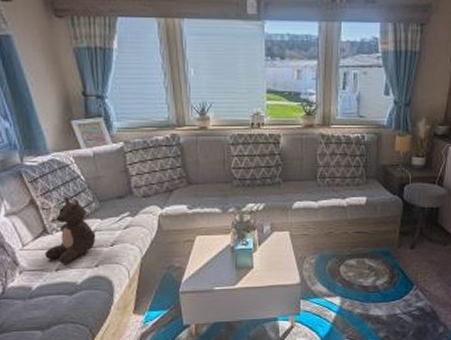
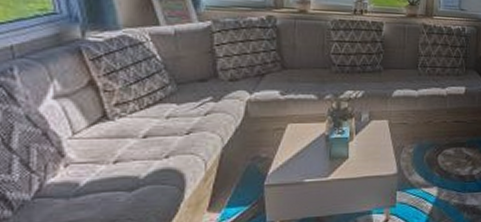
teddy bear: present [44,197,96,264] -> none [101,78,169,155]

